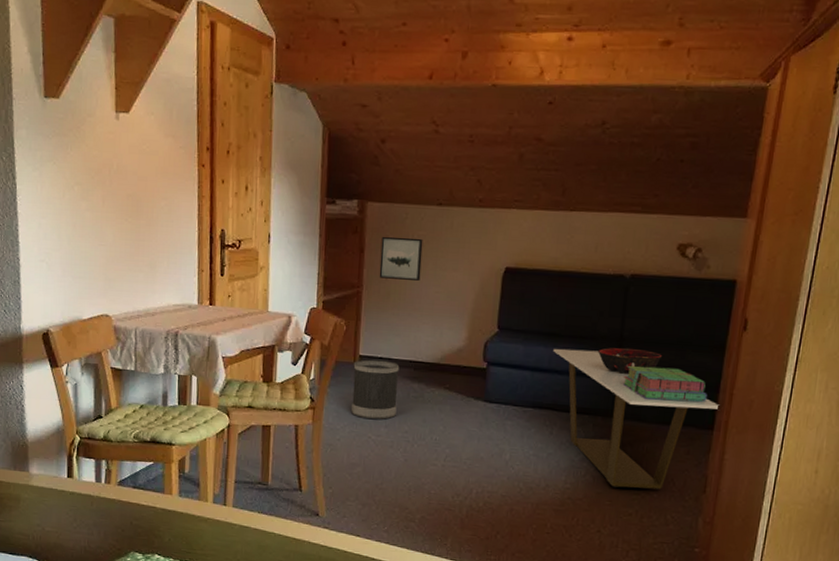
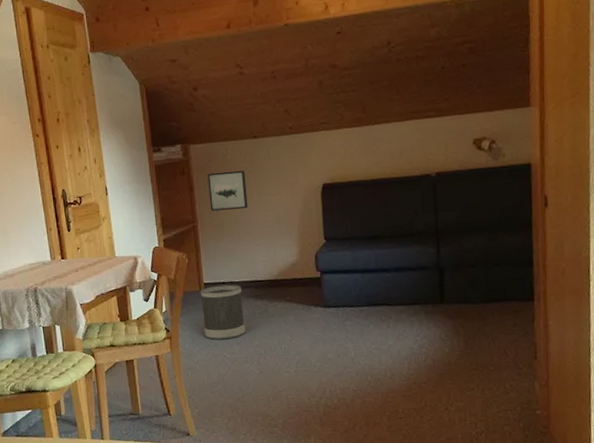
coffee table: present [553,348,720,491] -> none [378,245,536,368]
decorative bowl: present [598,348,663,375] -> none [418,238,477,264]
stack of books: present [622,366,707,402] -> none [444,250,523,282]

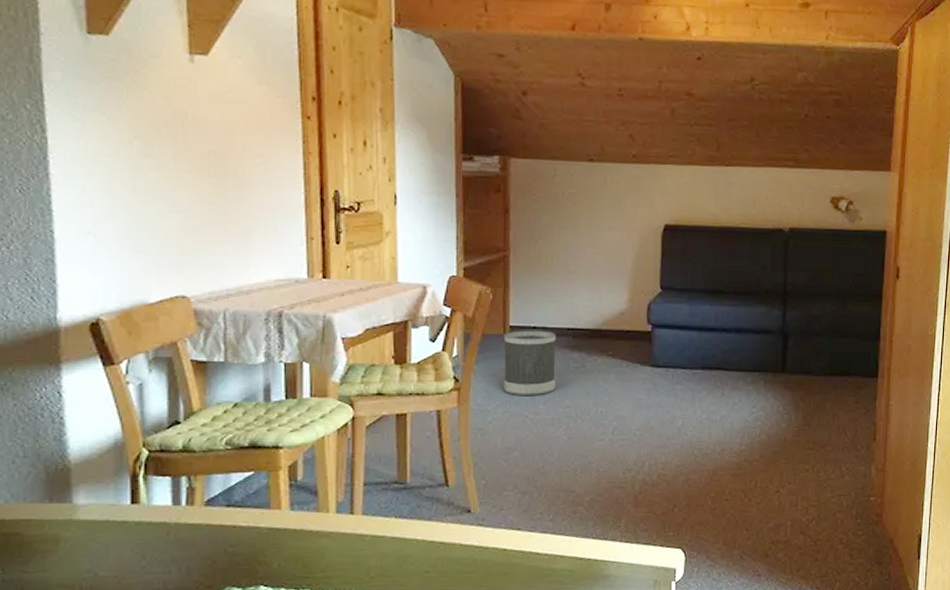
wall art: present [207,170,248,211] -> none [527,195,575,241]

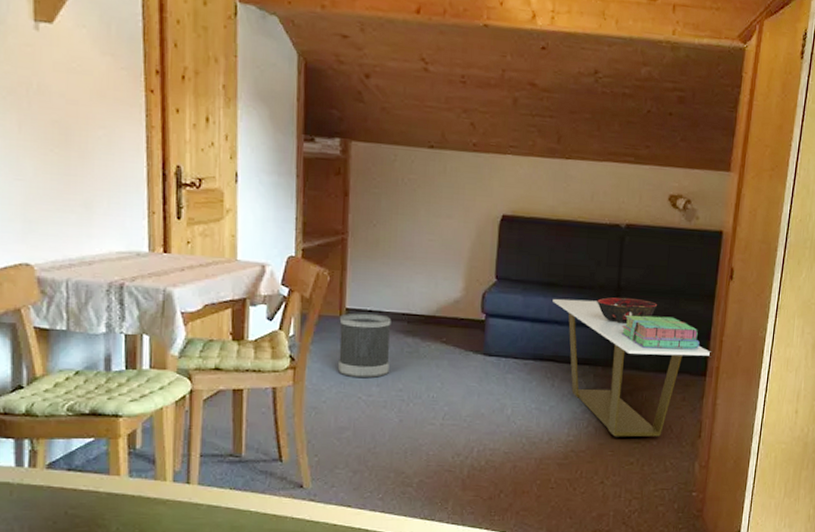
coffee table: none [719,306,881,445] -> present [552,298,711,438]
decorative bowl: none [764,302,825,329] -> present [597,297,658,324]
stack of books: none [789,319,869,352] -> present [620,315,700,350]

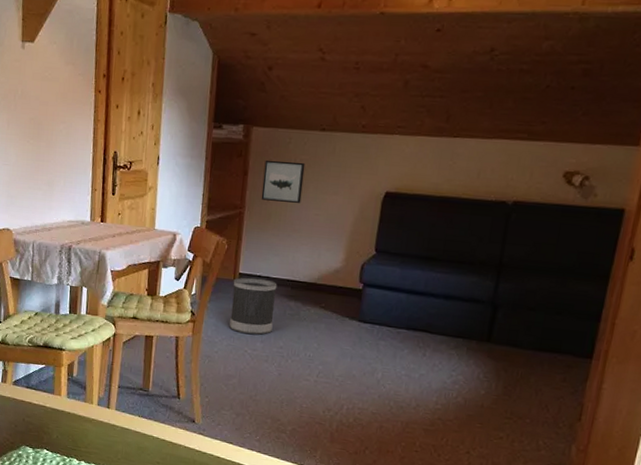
wall art: none [366,179,414,228] -> present [261,160,305,203]
coffee table: present [552,298,711,438] -> none [430,272,600,416]
decorative bowl: present [597,297,658,324] -> none [476,273,543,301]
stack of books: present [620,315,700,350] -> none [499,292,588,331]

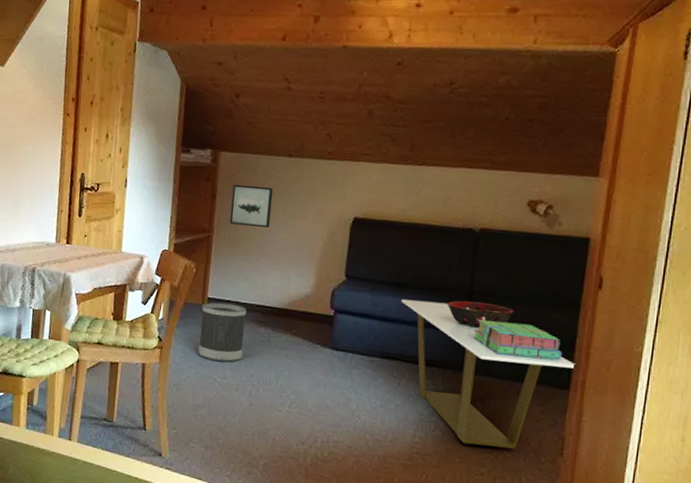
coffee table: none [430,272,600,416] -> present [401,299,576,450]
decorative bowl: none [476,273,543,301] -> present [447,300,514,329]
stack of books: none [499,292,588,331] -> present [472,320,562,360]

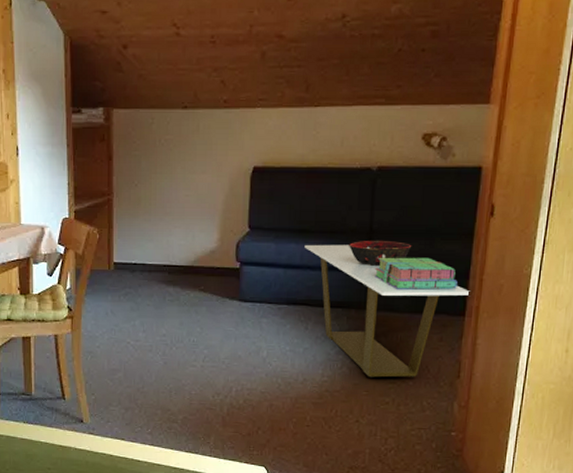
wastebasket: present [198,302,247,362] -> none [108,266,154,325]
wall art: present [229,184,273,228] -> none [128,142,171,185]

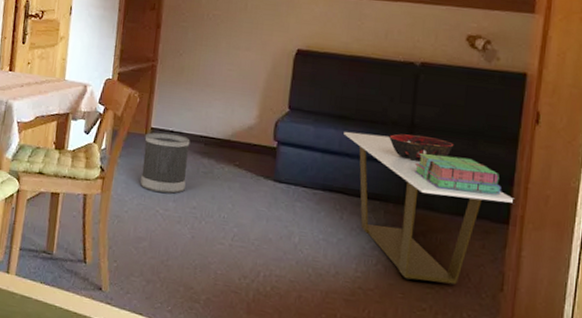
wastebasket: none [108,266,154,325] -> present [140,132,190,194]

